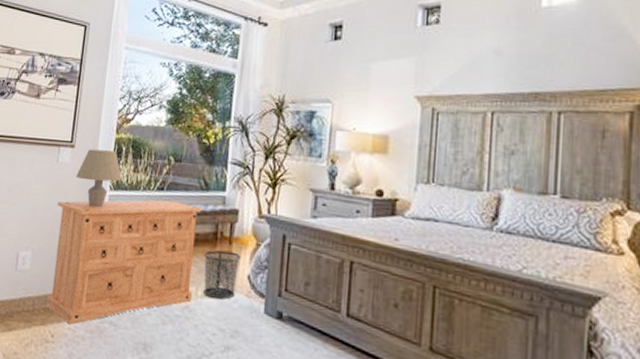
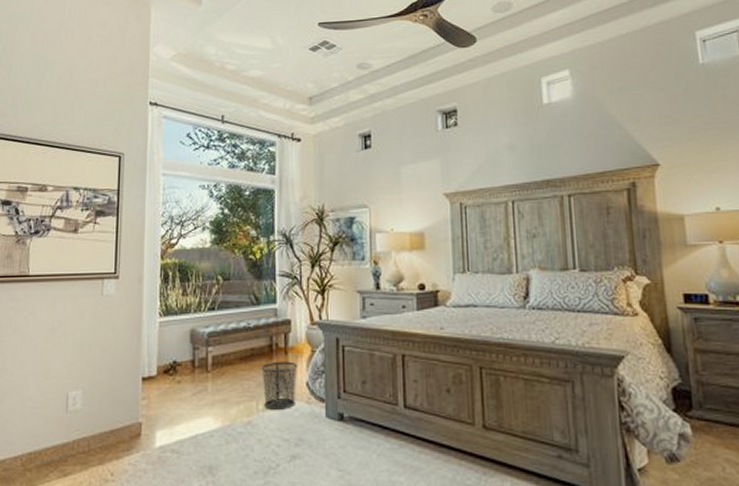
dresser: present [46,200,201,325] -> none [103,319,254,460]
table lamp: present [76,149,122,208] -> none [123,277,171,336]

